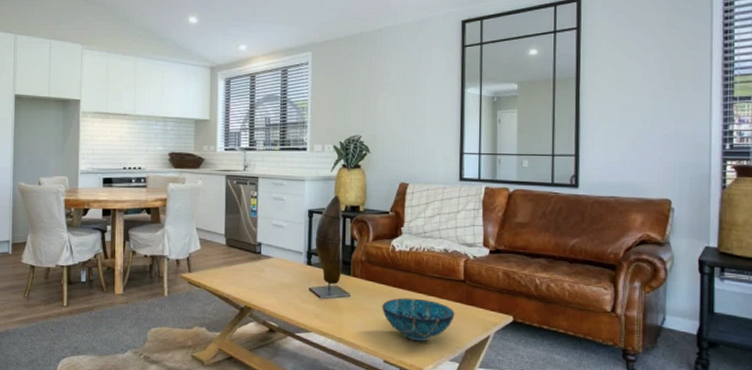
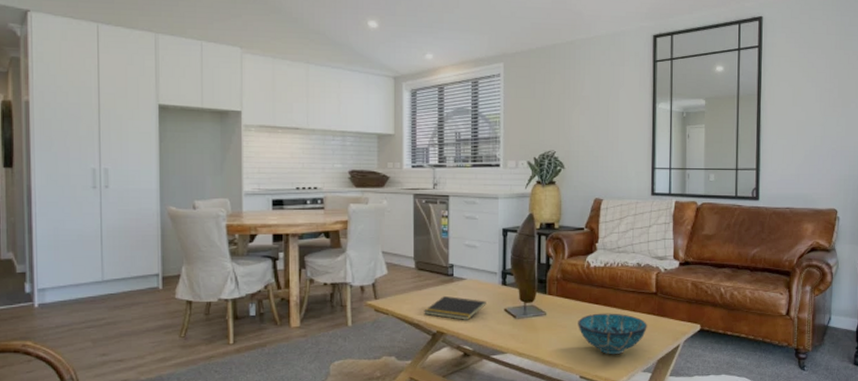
notepad: none [233,273,292,297] -> present [424,296,486,320]

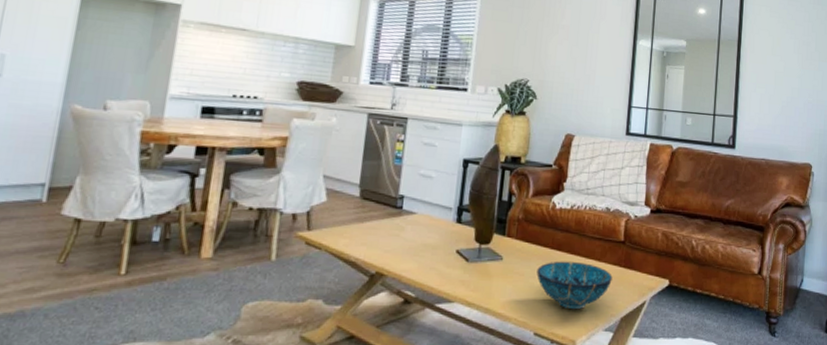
notepad: present [424,296,486,320] -> none [363,232,437,261]

